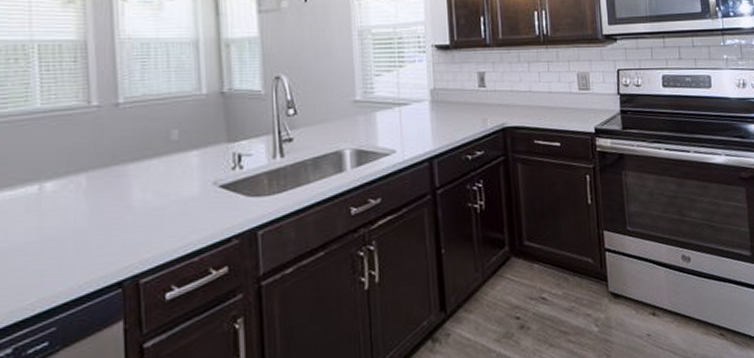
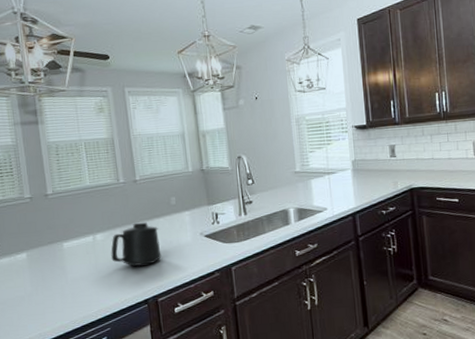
mug: none [67,164,151,231] -> present [111,222,162,266]

